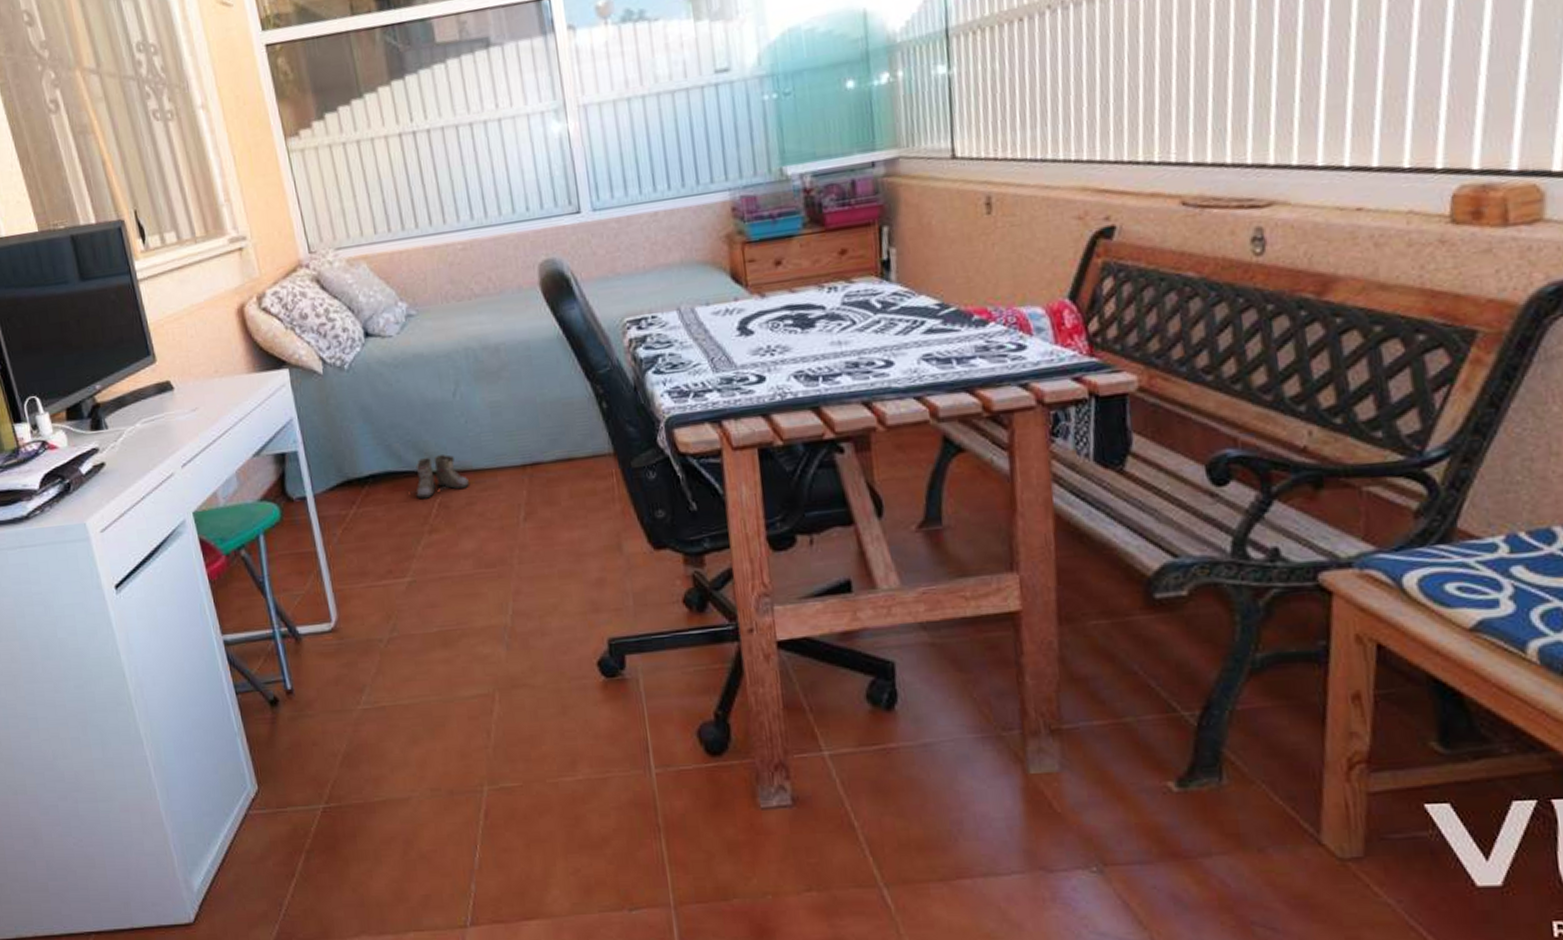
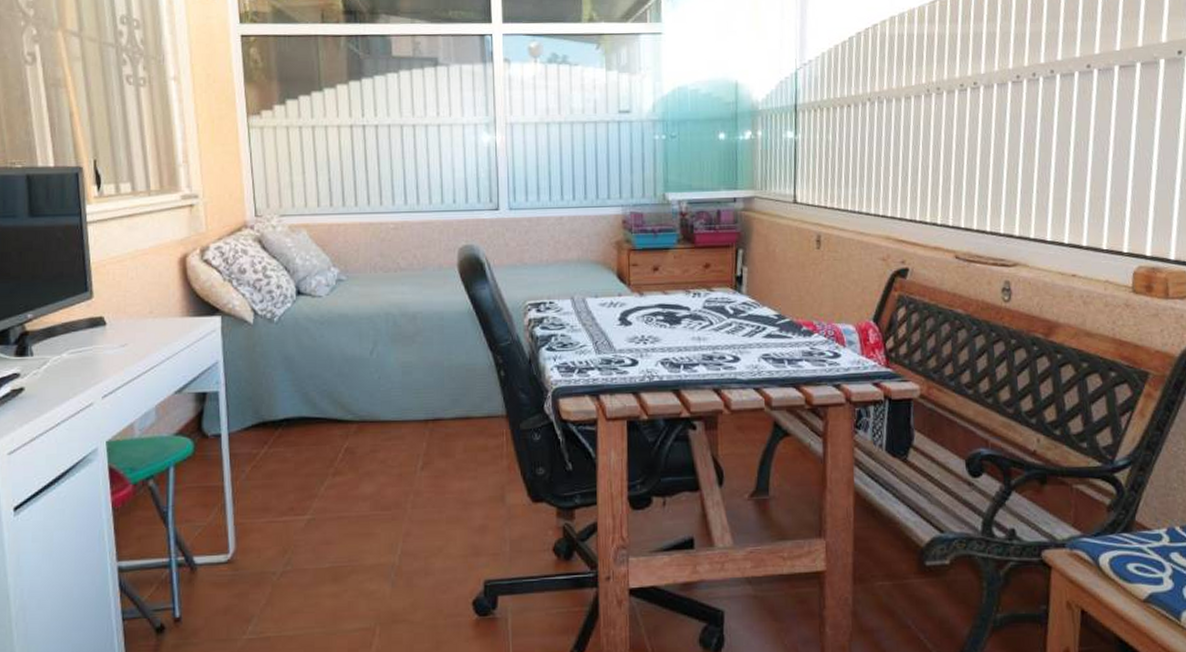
boots: present [411,454,469,500] -> none [321,405,375,444]

